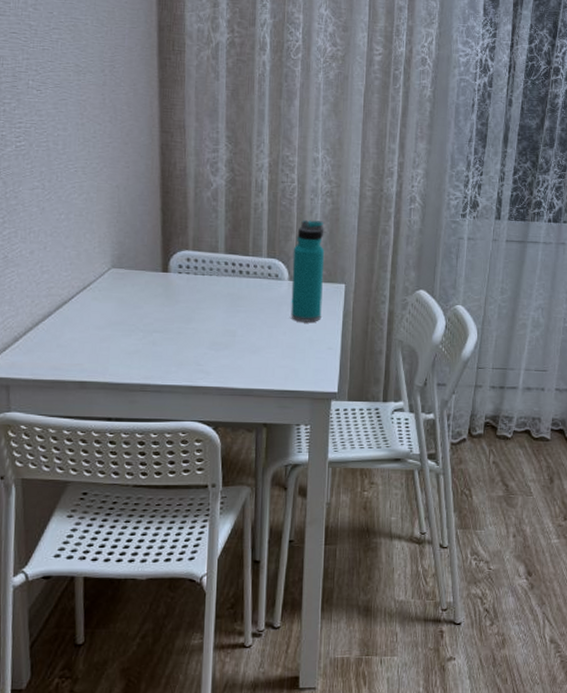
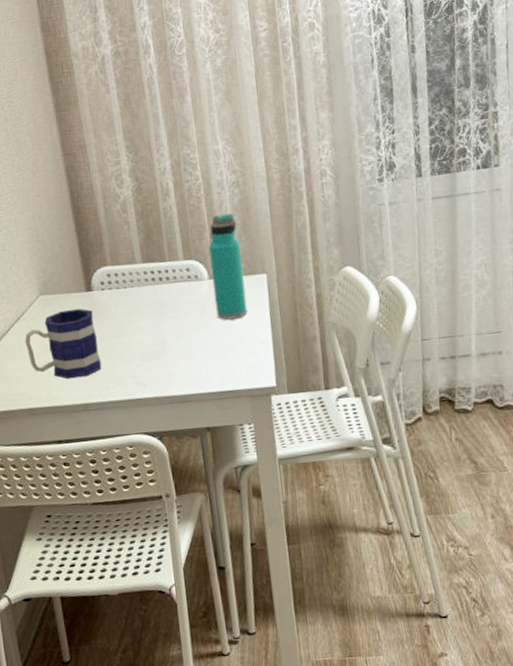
mug: none [88,287,167,357] -> present [24,308,102,379]

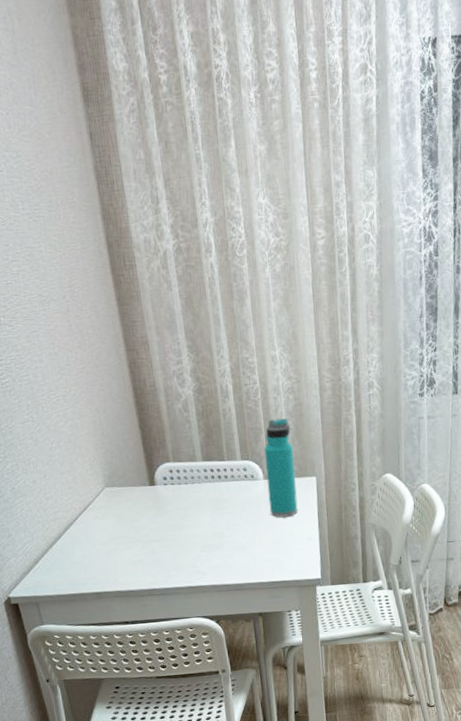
mug: present [24,308,102,379] -> none [91,501,165,567]

